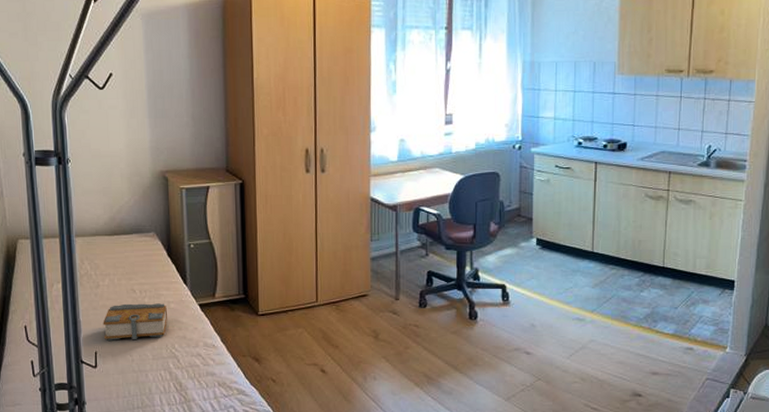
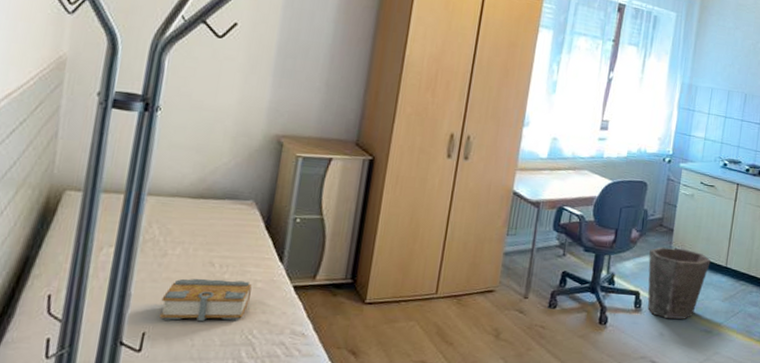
waste bin: none [511,237,575,310] -> present [647,246,711,320]

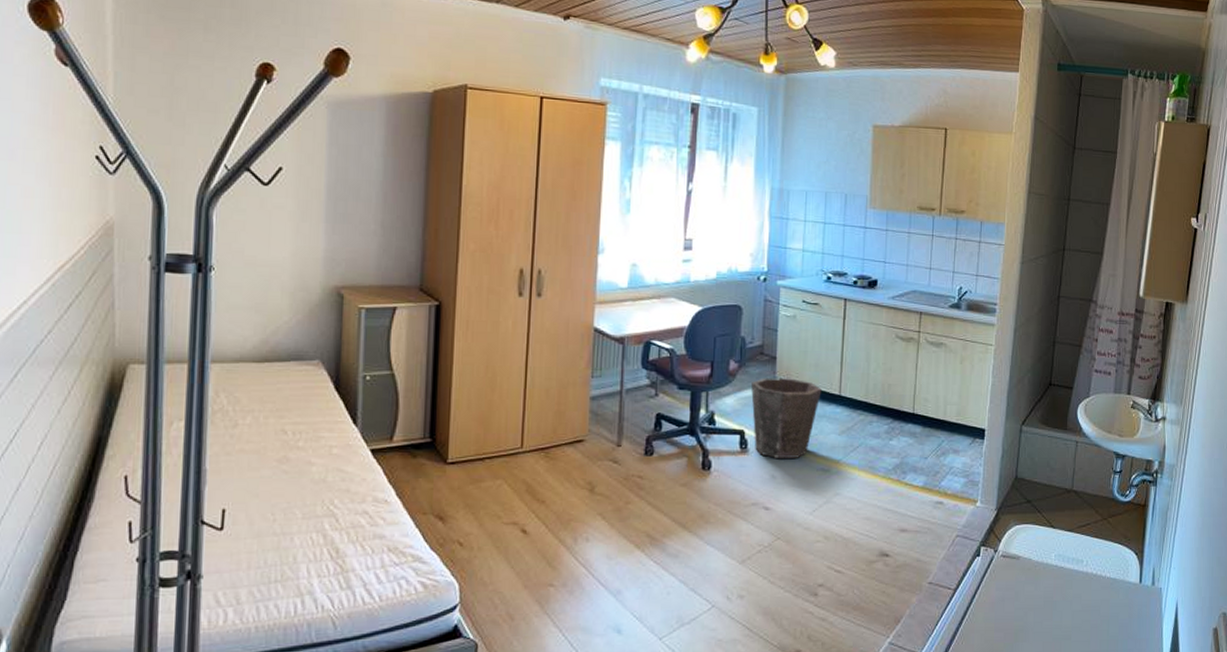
book: present [159,278,252,321] -> none [237,448,327,495]

